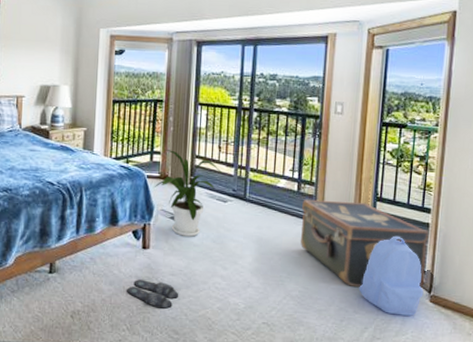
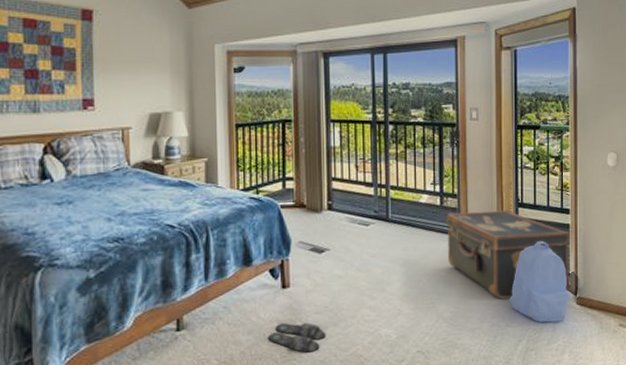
house plant: present [154,148,222,237] -> none [289,173,361,269]

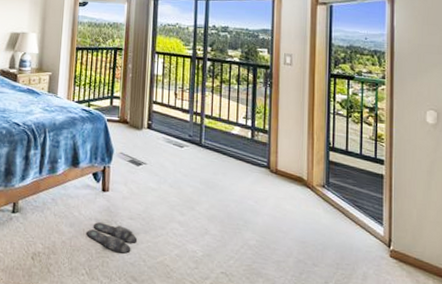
suitcase: present [446,210,570,300] -> none [255,146,384,241]
backpack: present [509,240,570,323] -> none [317,186,383,271]

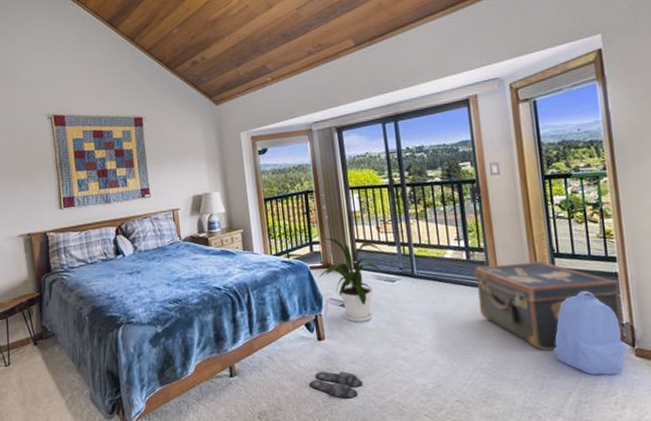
house plant: none [113,94,178,181] -> present [318,237,384,323]
suitcase: none [255,146,384,241] -> present [474,261,624,352]
backpack: none [317,186,383,271] -> present [553,290,627,375]

